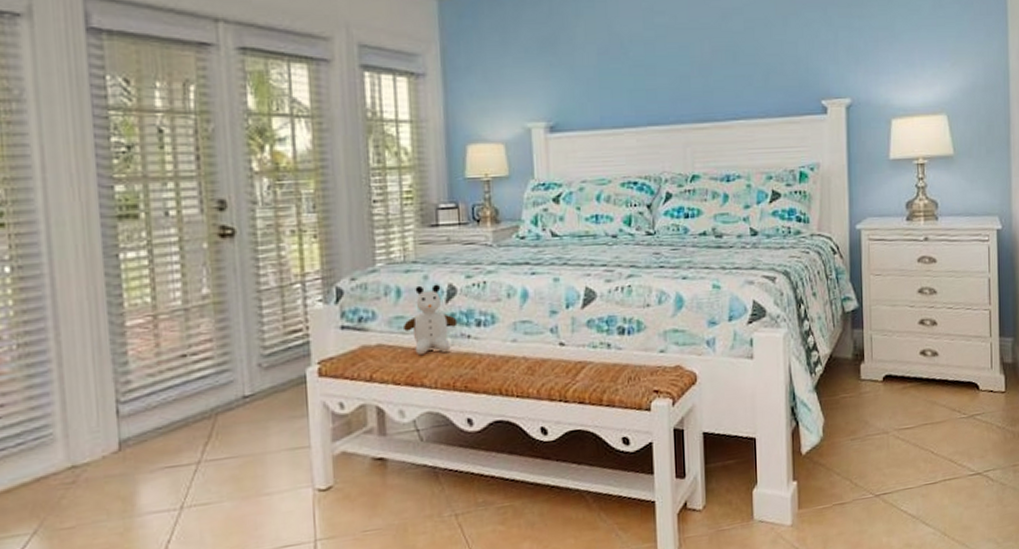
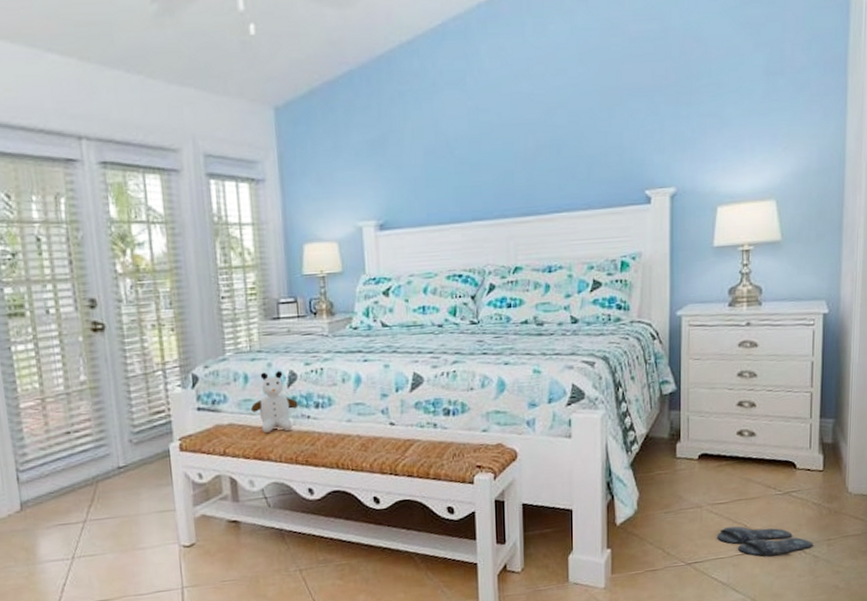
slippers: none [905,453,1000,486] -> present [717,526,813,557]

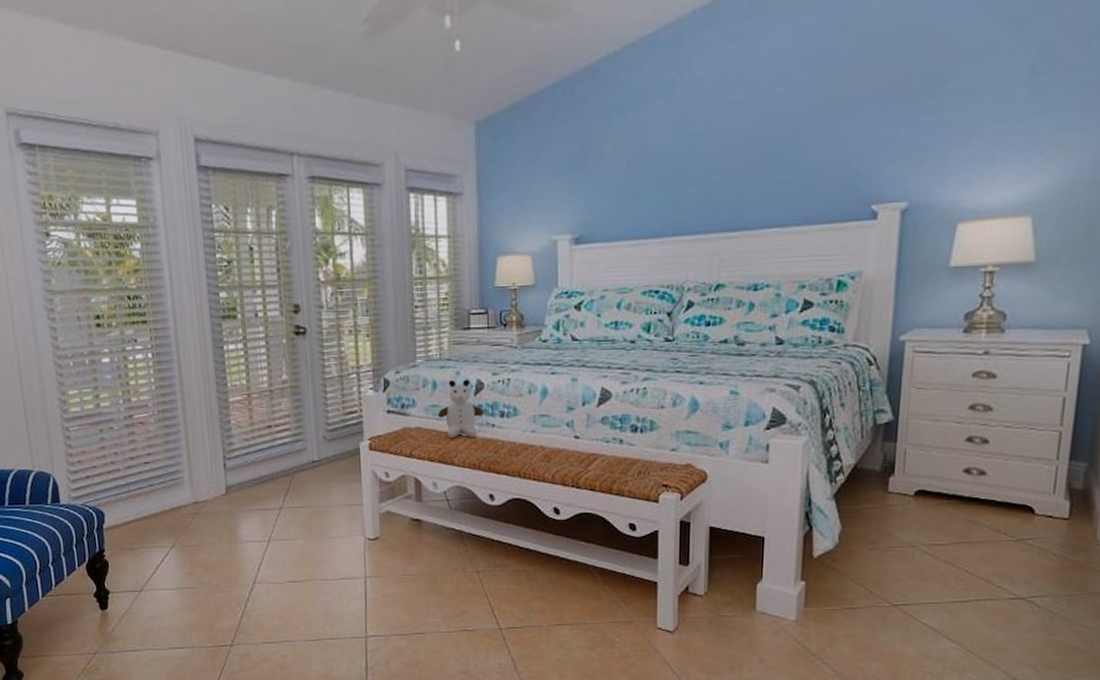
slippers: present [717,526,813,557] -> none [931,571,1049,607]

